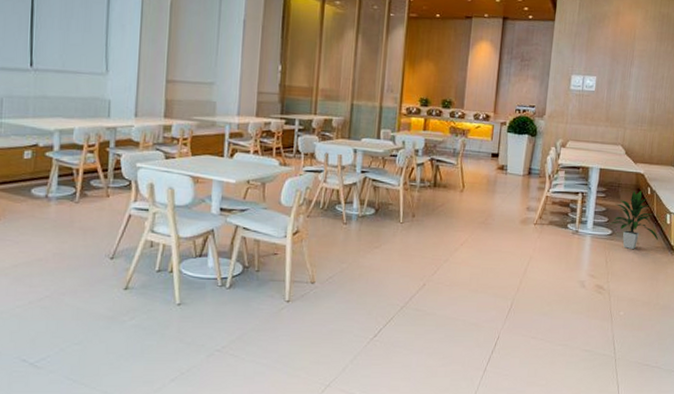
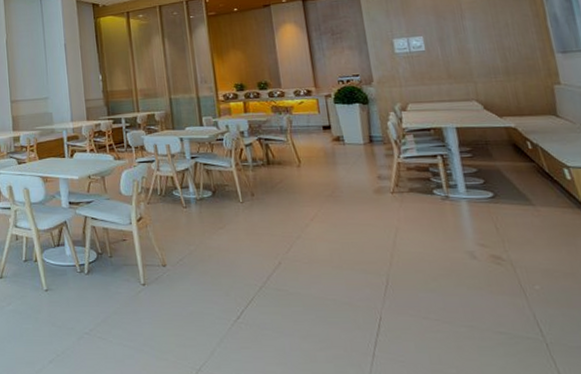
indoor plant: present [609,190,659,249] -> none [487,146,562,212]

